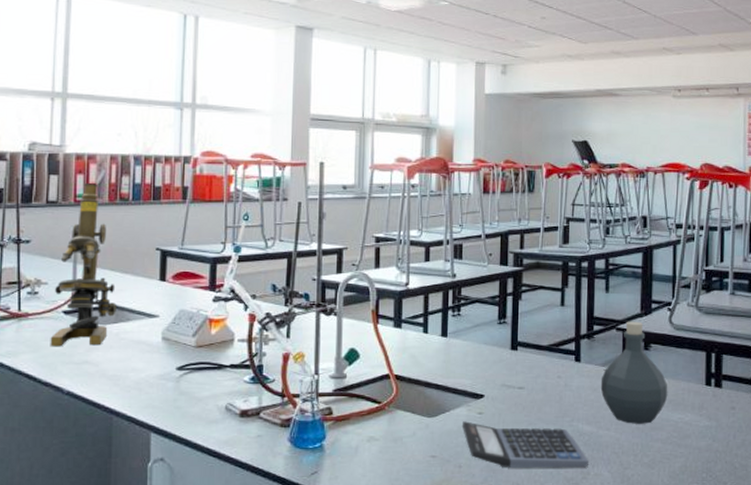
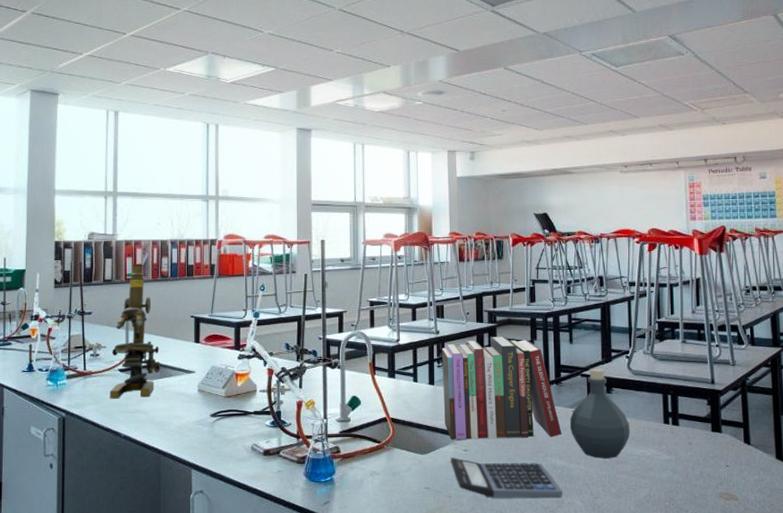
books: none [457,281,592,401] -> present [441,336,562,440]

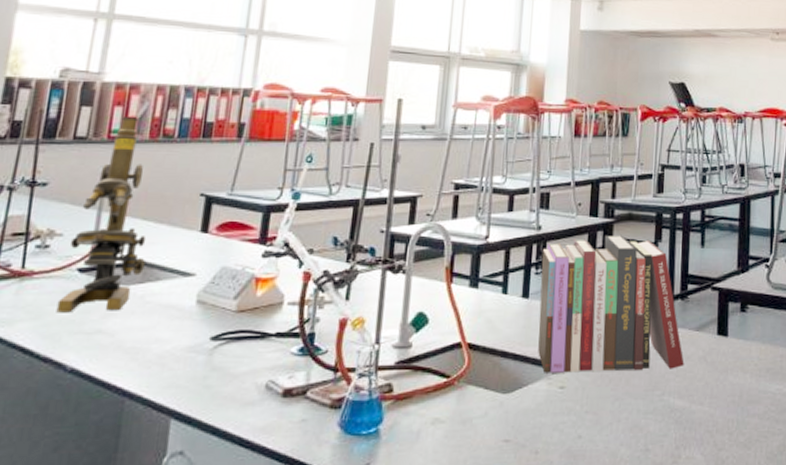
calculator: present [450,457,562,498] -> none [540,397,680,452]
flask: present [569,368,630,459] -> none [694,279,766,397]

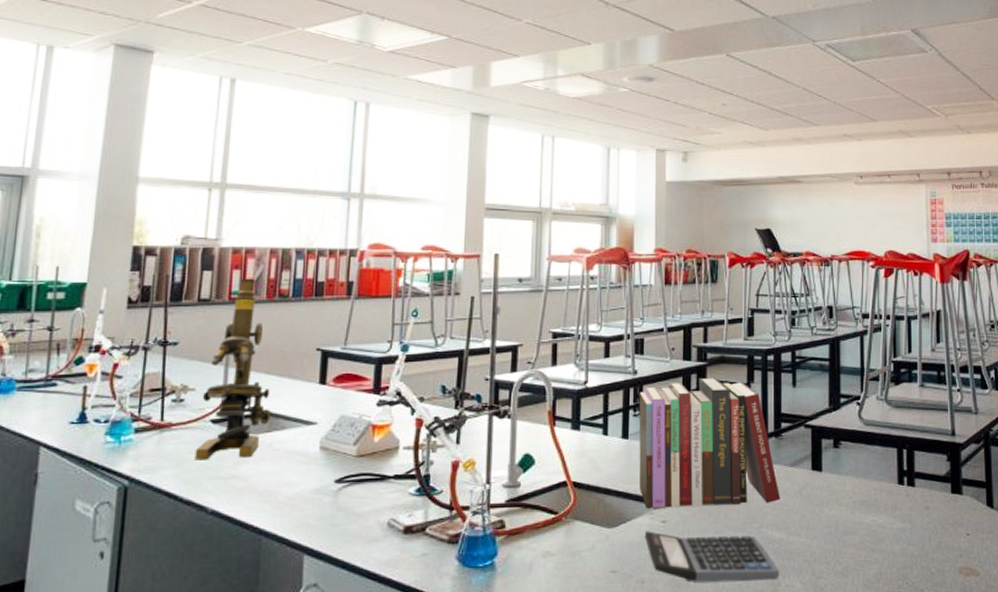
calculator: none [540,397,680,452] -> present [644,531,779,581]

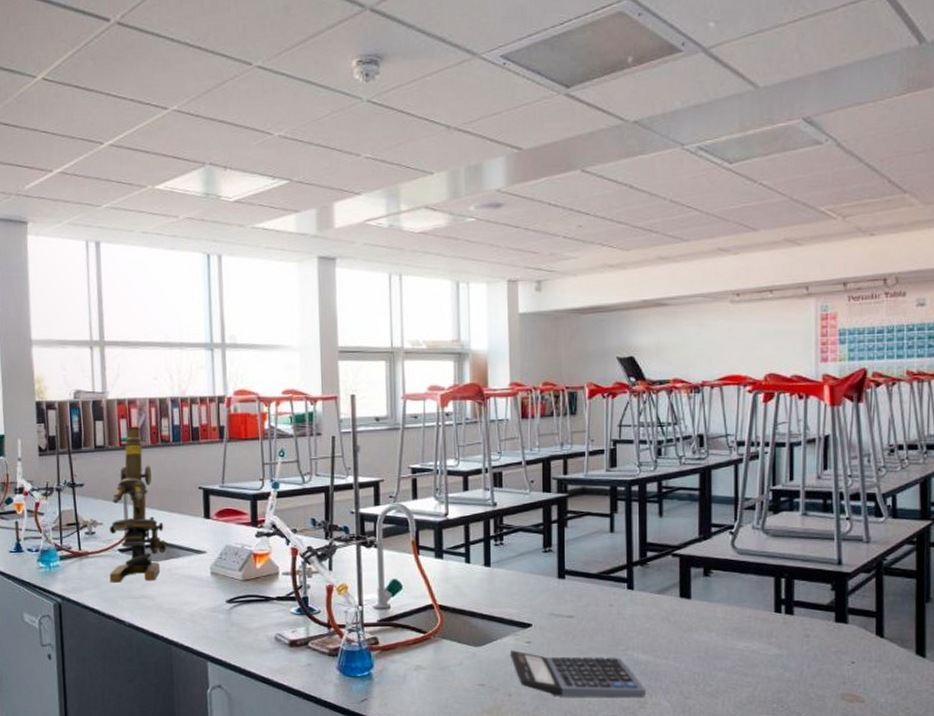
books: present [639,377,781,509] -> none [499,508,647,630]

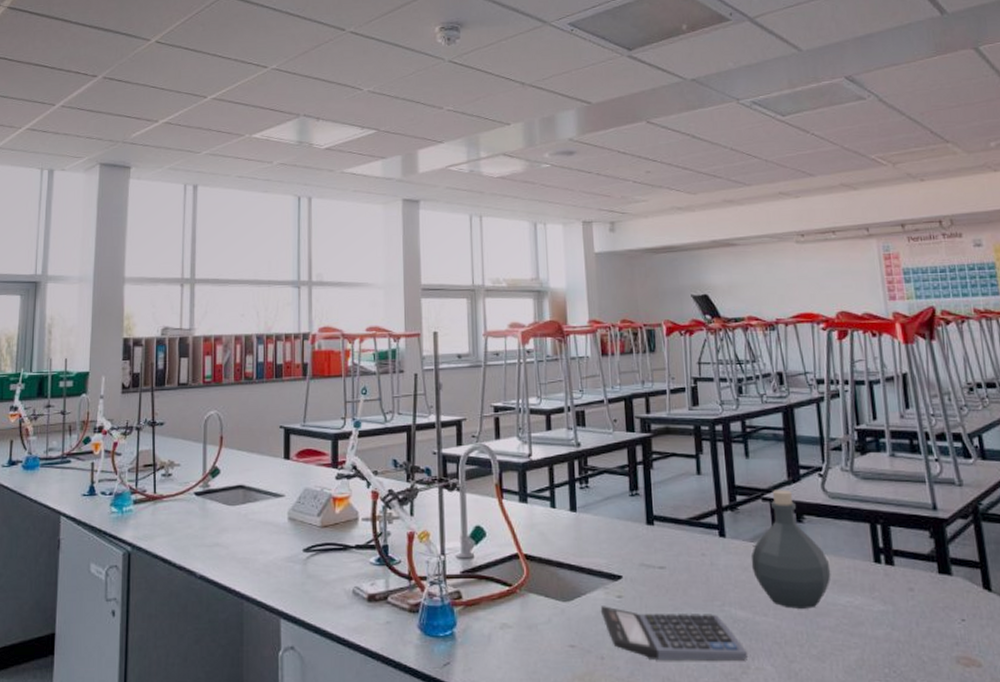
microscope: present [109,427,167,583] -> none [183,364,244,529]
flask: none [656,546,732,653] -> present [750,489,831,609]

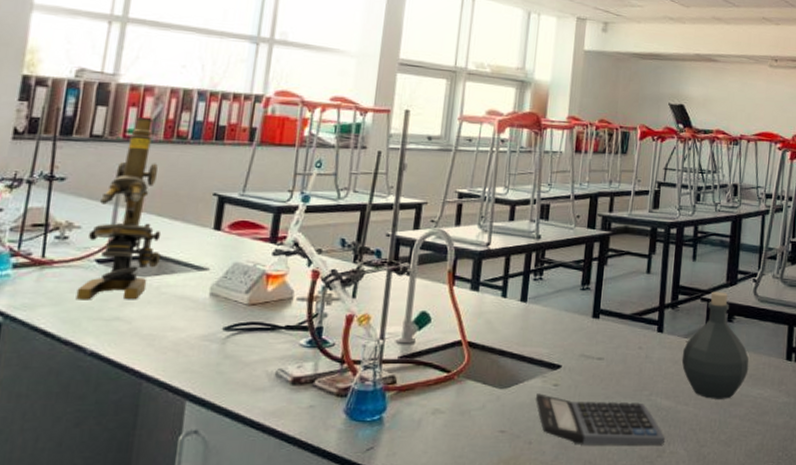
microscope: none [183,364,244,529] -> present [75,117,162,300]

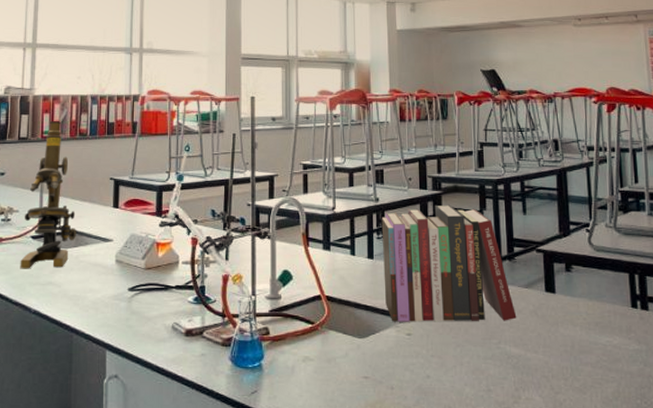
books: none [534,246,672,372] -> present [381,204,517,322]
calculator: present [535,393,665,445] -> none [391,342,519,391]
flask: present [681,291,749,399] -> none [525,242,594,347]

